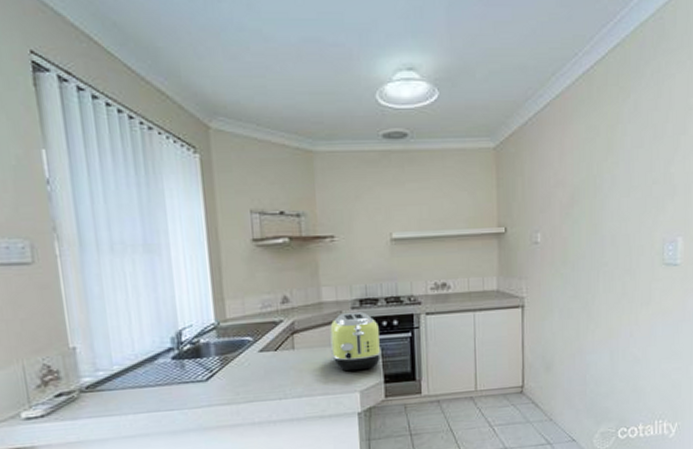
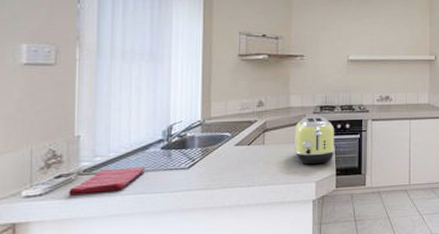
dish towel: none [73,381,156,416] -> present [68,167,145,196]

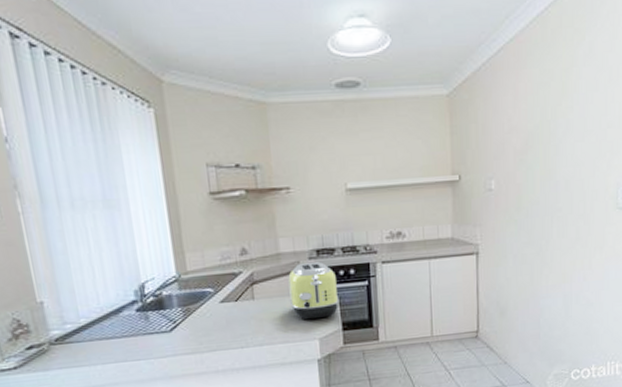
dish towel: present [68,167,145,196] -> none [44,332,122,368]

